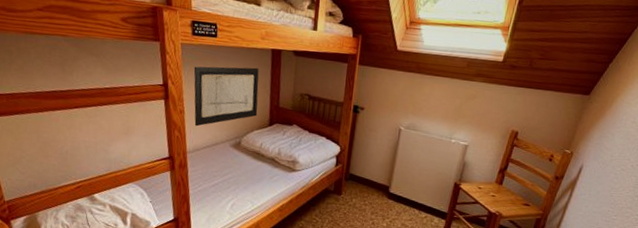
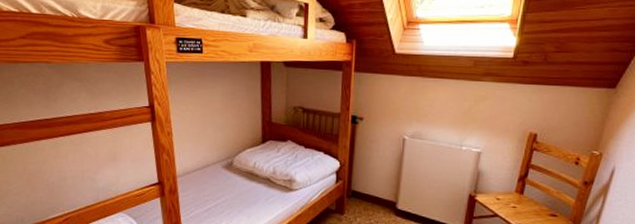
wall art: present [193,66,259,127] -> none [180,82,249,148]

